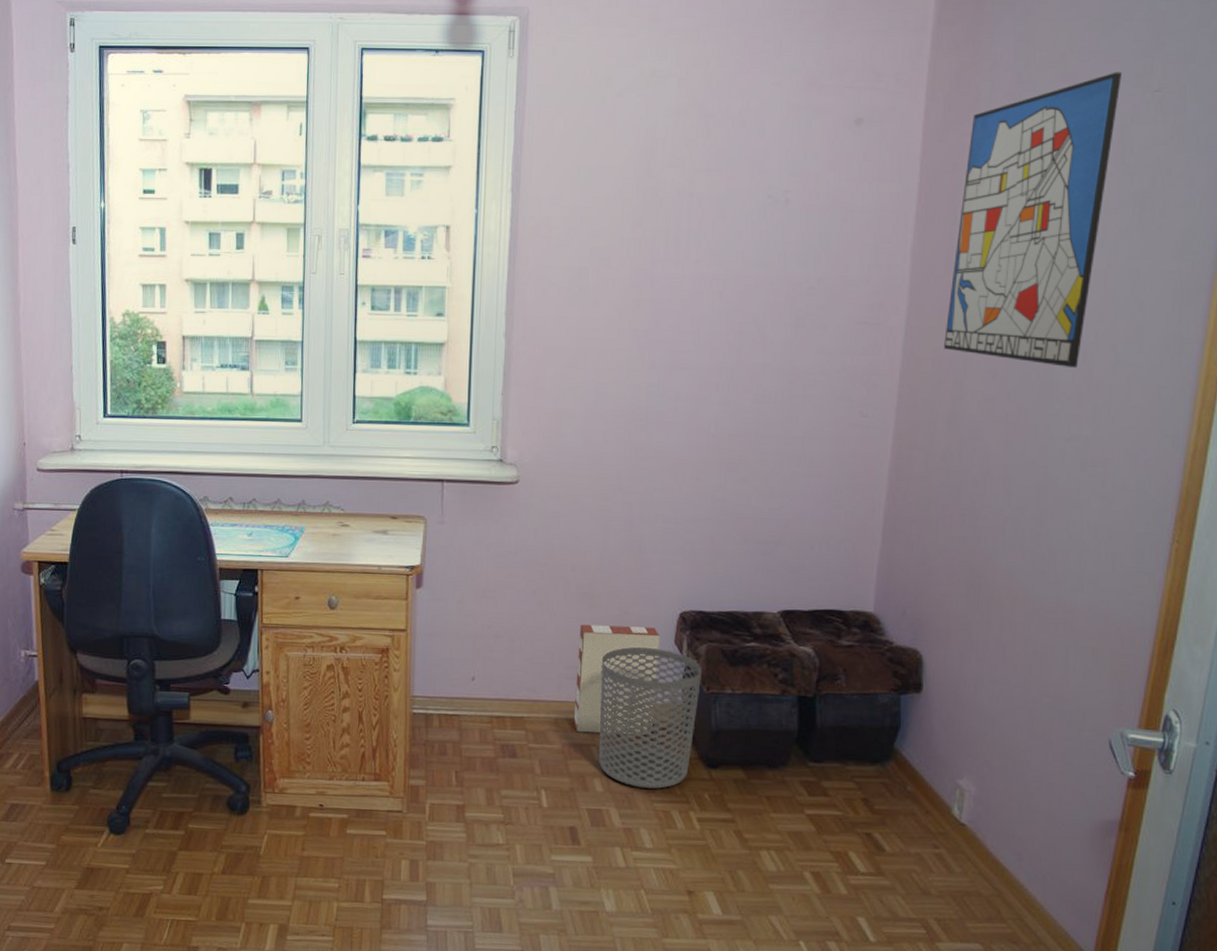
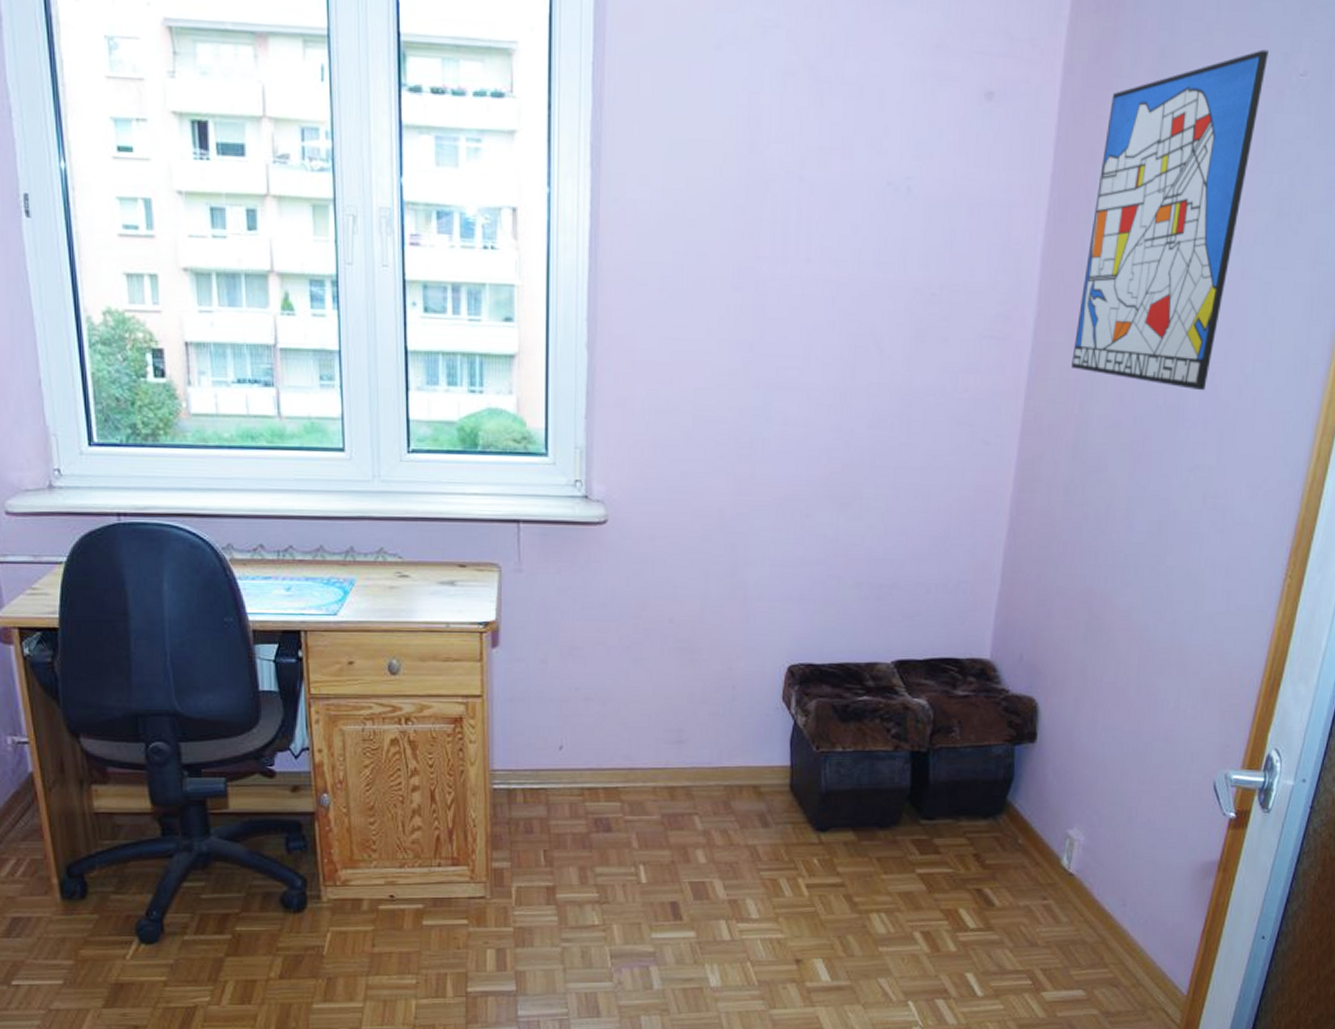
cardboard box: present [573,624,661,735] -> none [673,682,767,801]
waste bin: present [598,646,701,789] -> none [700,705,811,856]

